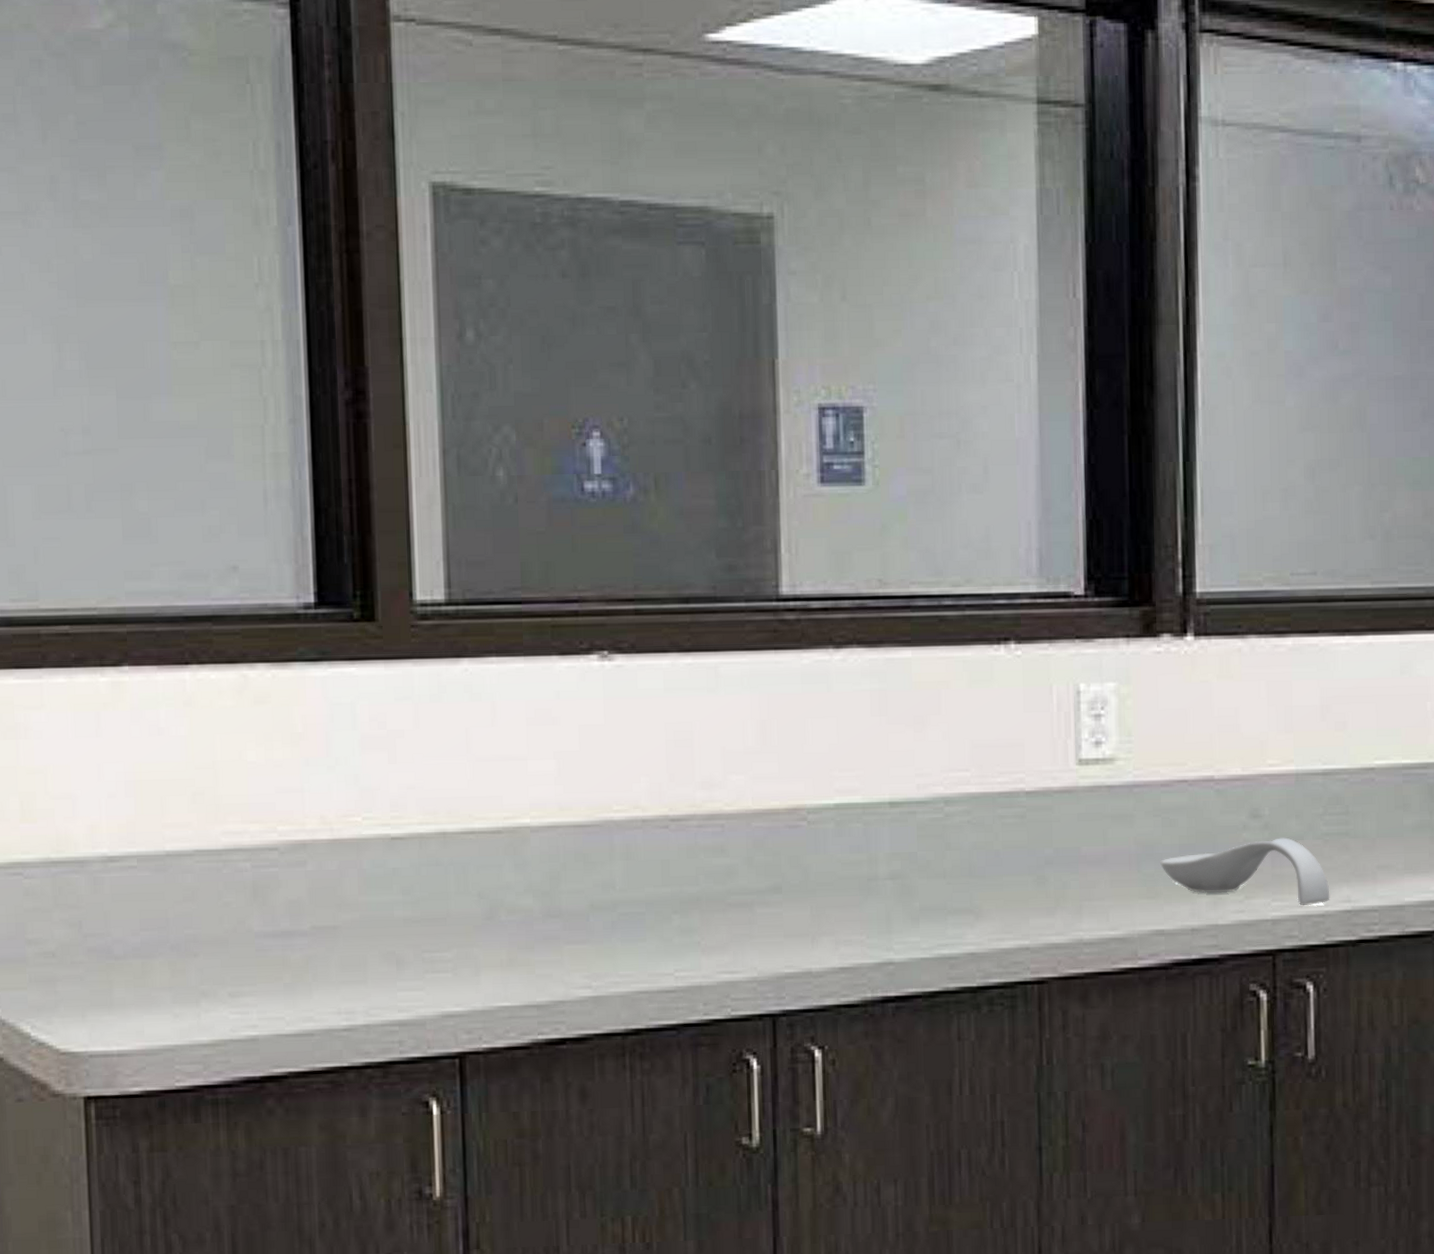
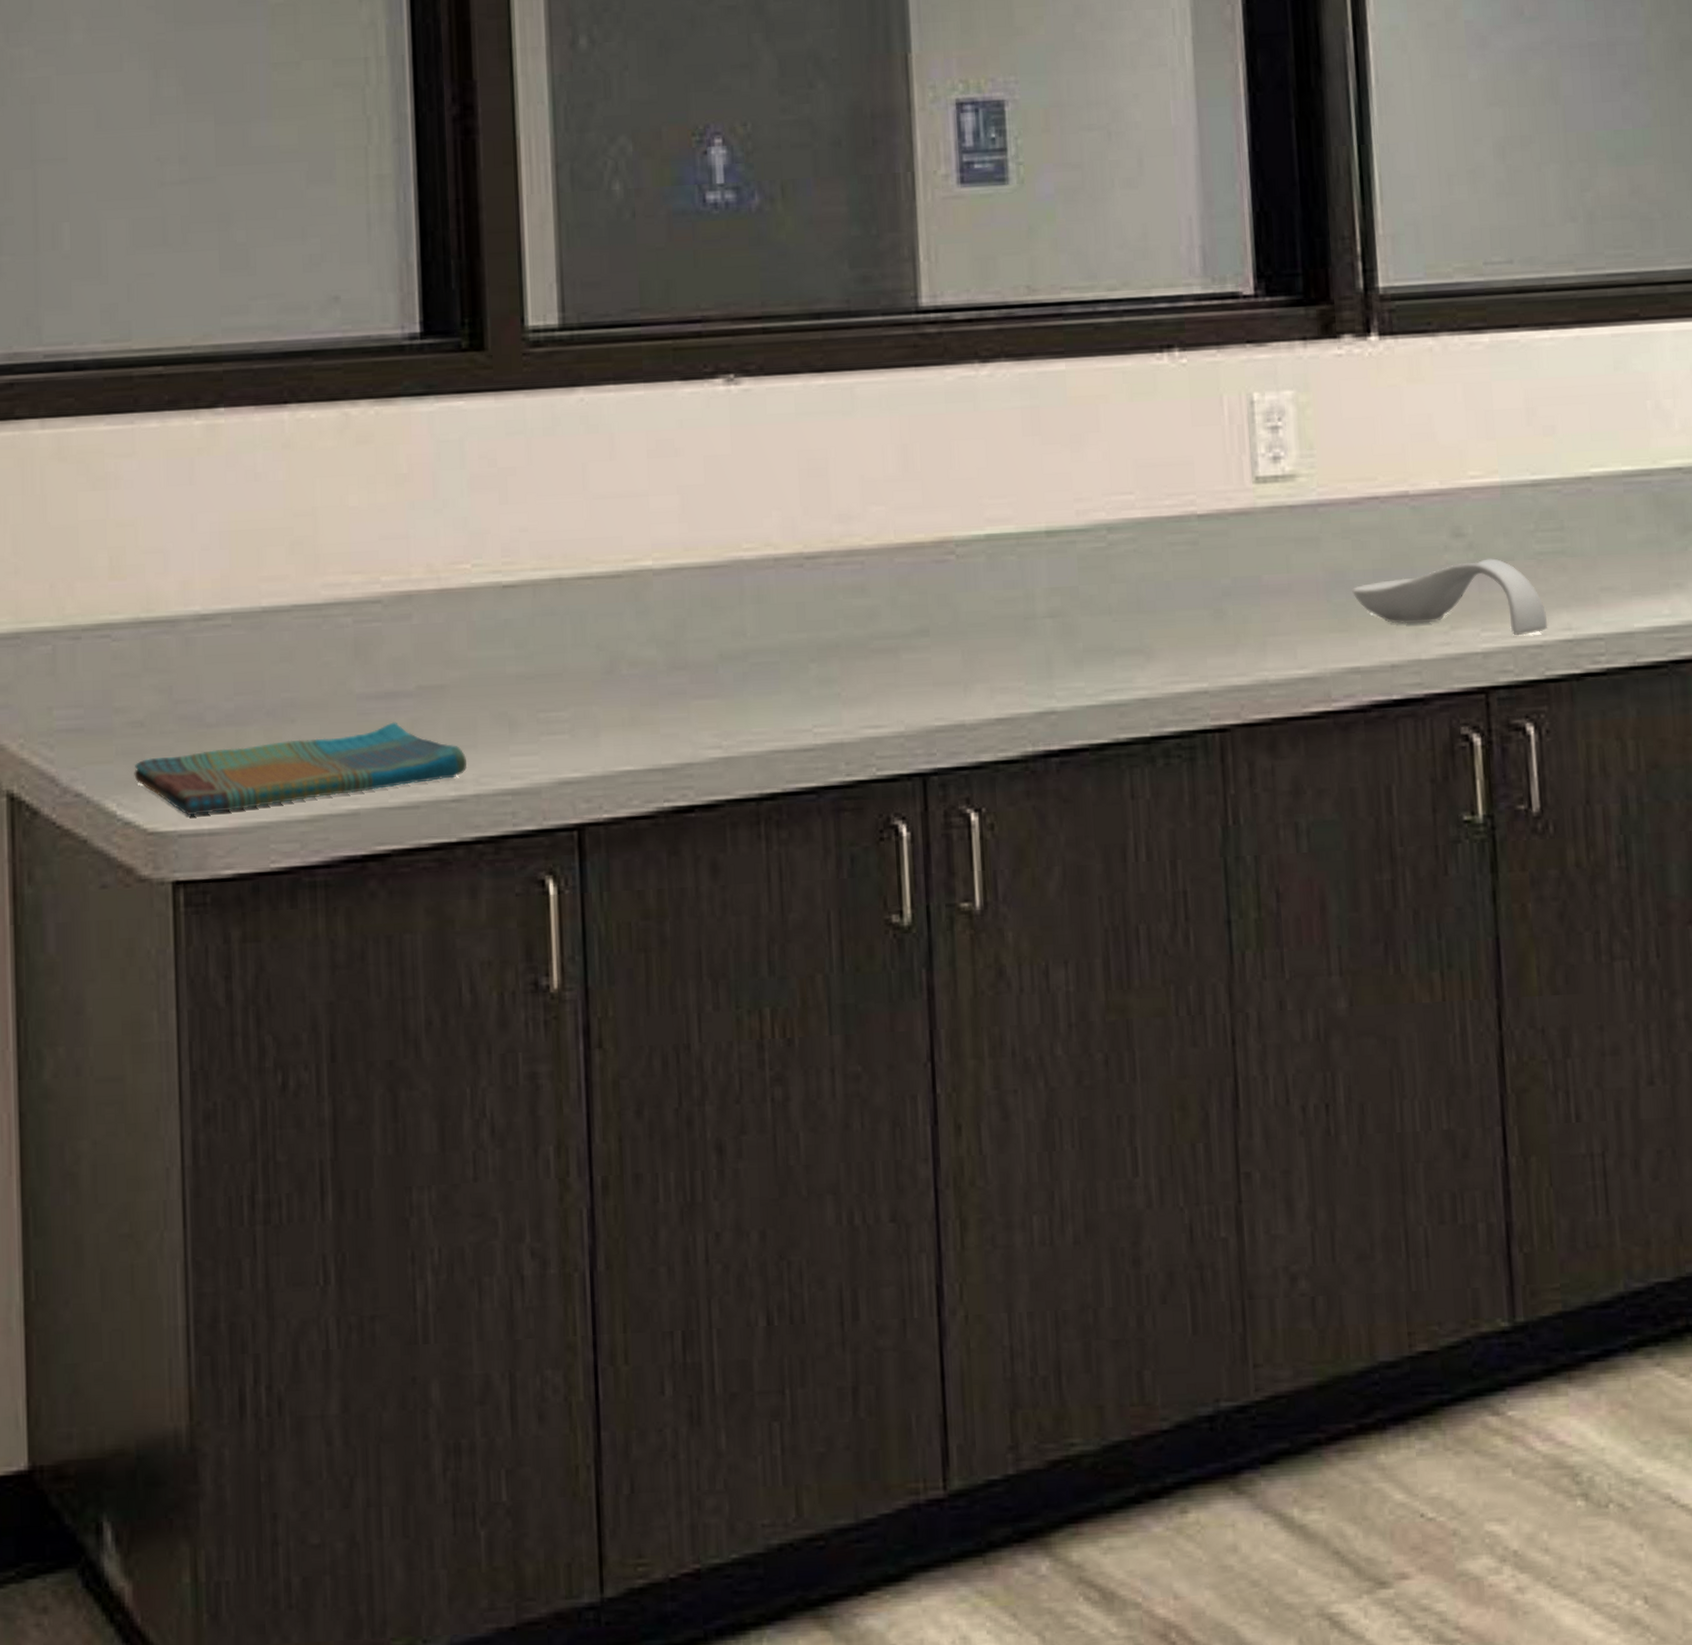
dish towel: none [46,958,357,1039] -> present [134,722,466,816]

